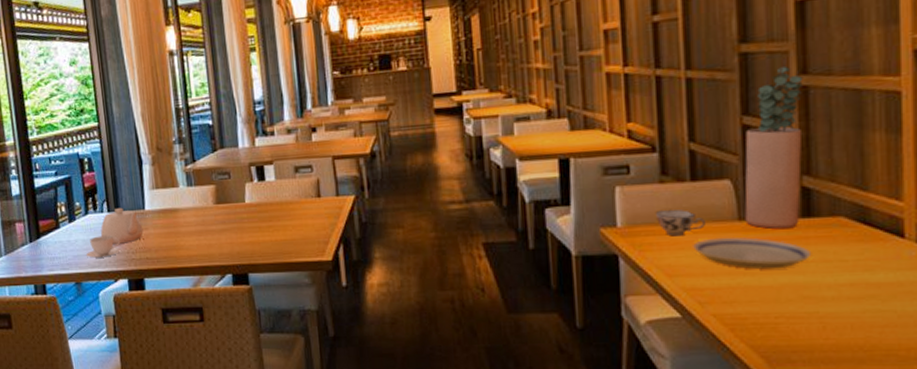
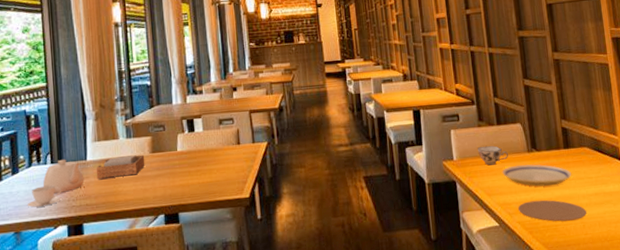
napkin holder: none [155,205,209,231] -> present [96,154,145,179]
plate: none [715,287,831,319] -> present [518,200,586,222]
vase: present [744,59,803,230] -> none [526,41,563,158]

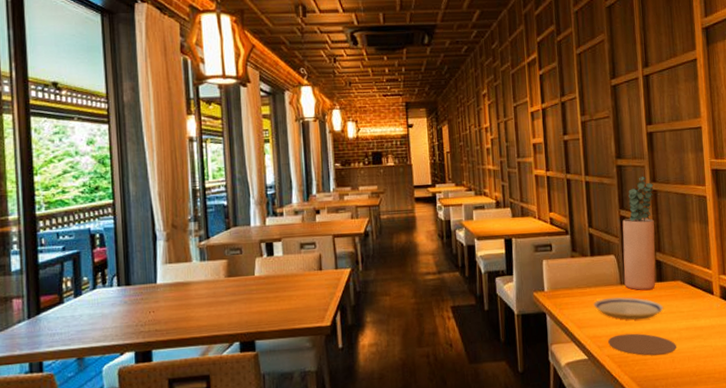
teacup: present [27,185,62,208] -> none [90,309,130,332]
teapot: present [42,159,85,193] -> none [108,281,154,318]
napkin holder: present [96,154,145,179] -> none [166,278,220,304]
teacup: present [477,145,509,166] -> none [569,277,601,298]
vase: none [526,41,563,158] -> present [622,171,656,291]

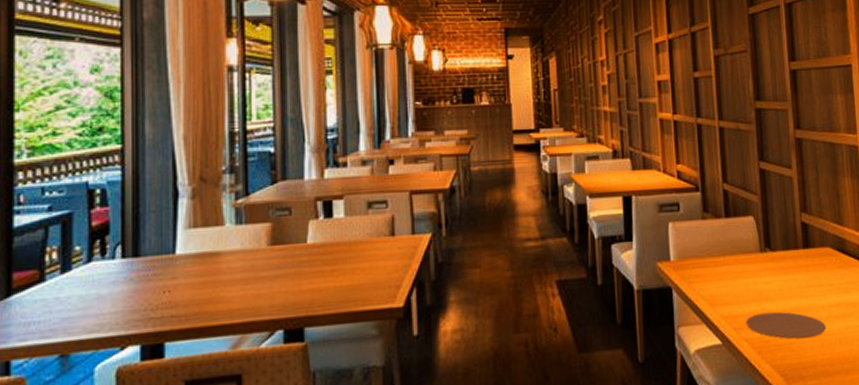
plate: present [594,297,664,320] -> none [729,267,811,295]
vase: present [622,171,656,291] -> none [762,115,802,259]

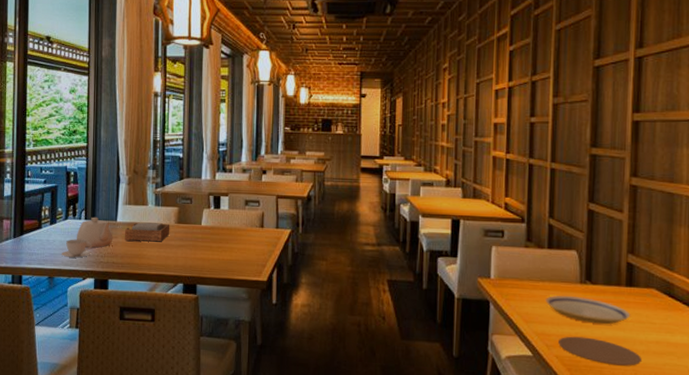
teacup: none [81,288,136,320] -> present [61,239,93,258]
teapot: none [107,251,170,300] -> present [76,217,113,248]
napkin holder: none [188,247,261,281] -> present [124,222,170,242]
plate: none [729,267,811,295] -> present [546,295,631,324]

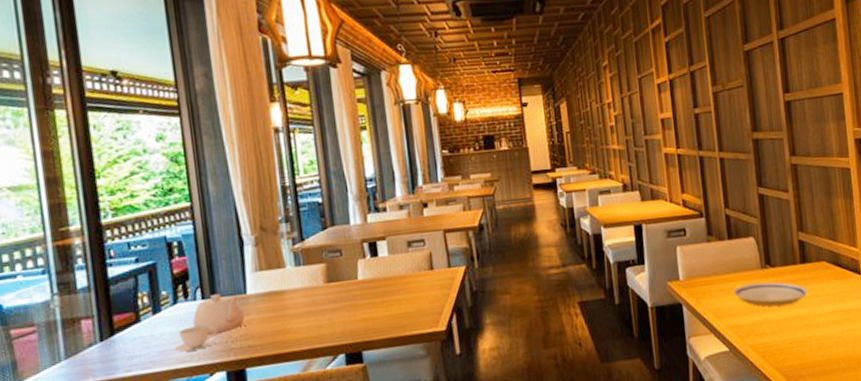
napkin holder: present [124,222,170,242] -> none [258,285,320,316]
plate: present [558,336,641,366] -> none [750,320,823,344]

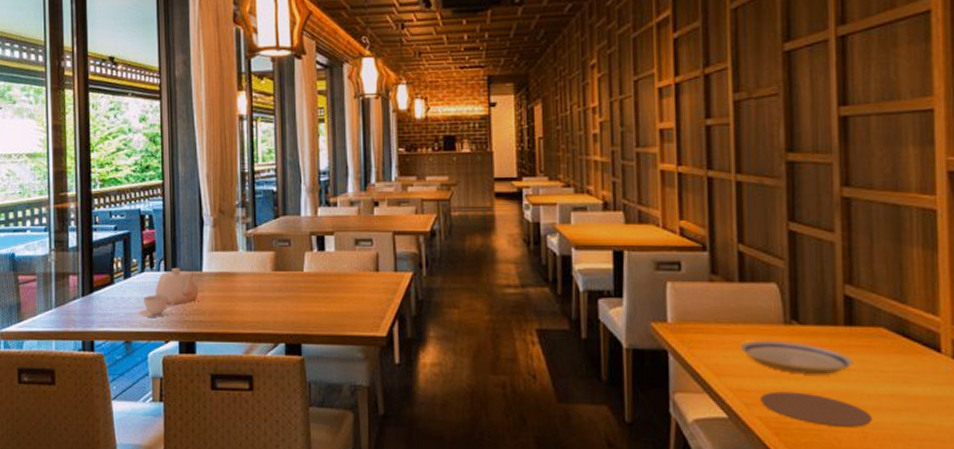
plate: none [750,320,823,344] -> present [761,391,872,427]

